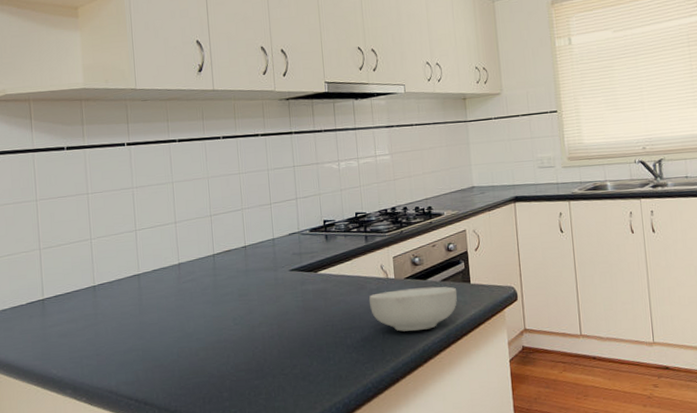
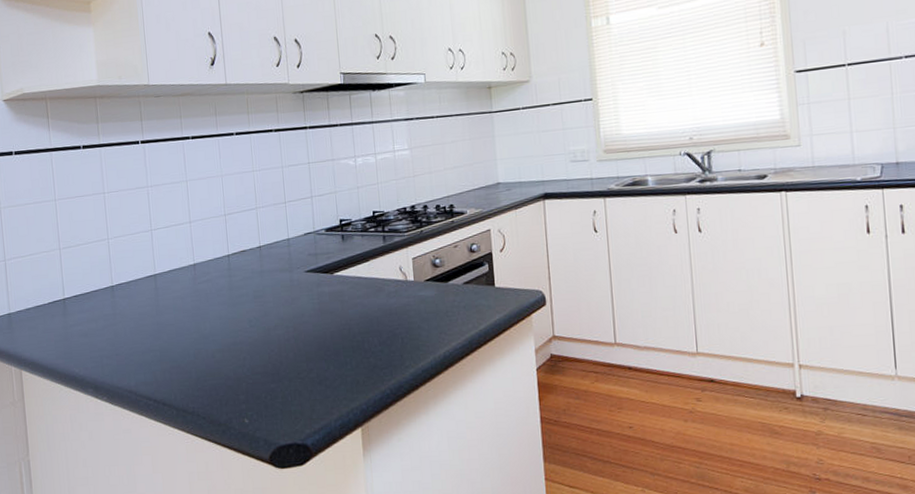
cereal bowl: present [368,286,458,332] -> none [387,289,481,337]

